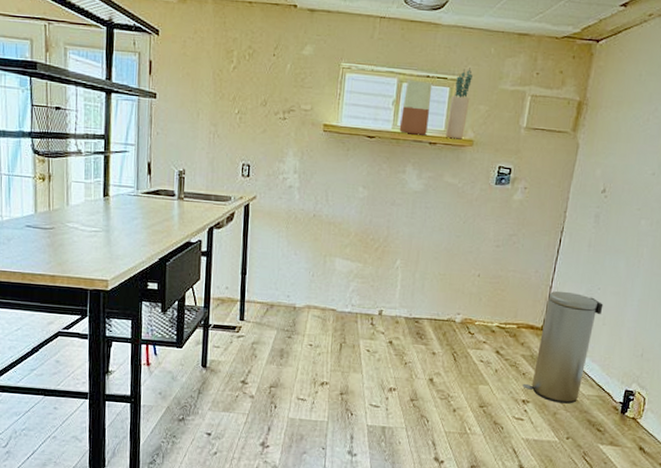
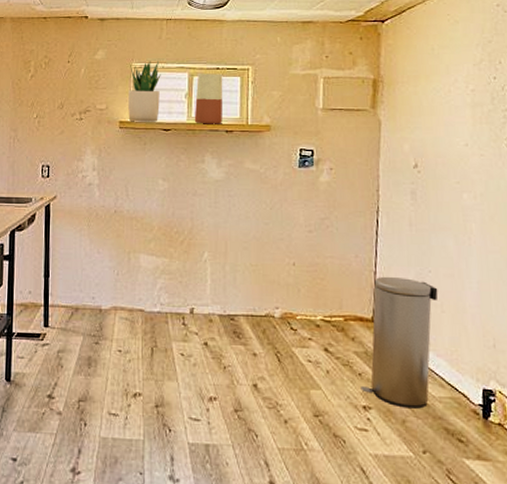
planter: none [333,62,370,128] -> present [128,61,161,122]
vase: present [446,68,472,140] -> none [242,57,262,125]

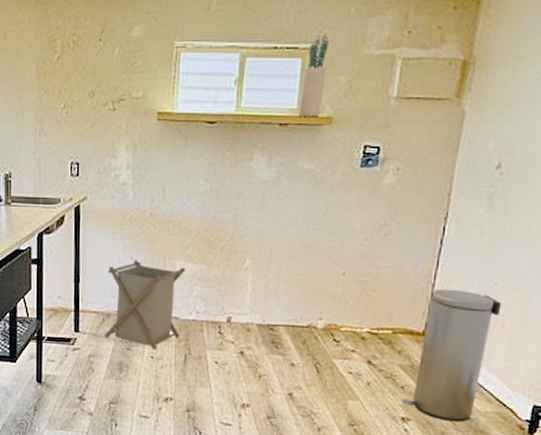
laundry basket: none [74,254,149,344] -> present [105,260,185,350]
planter: present [128,61,161,122] -> none [168,38,208,113]
vase: present [194,73,223,124] -> none [243,54,281,116]
vase: none [242,57,262,125] -> present [299,33,329,117]

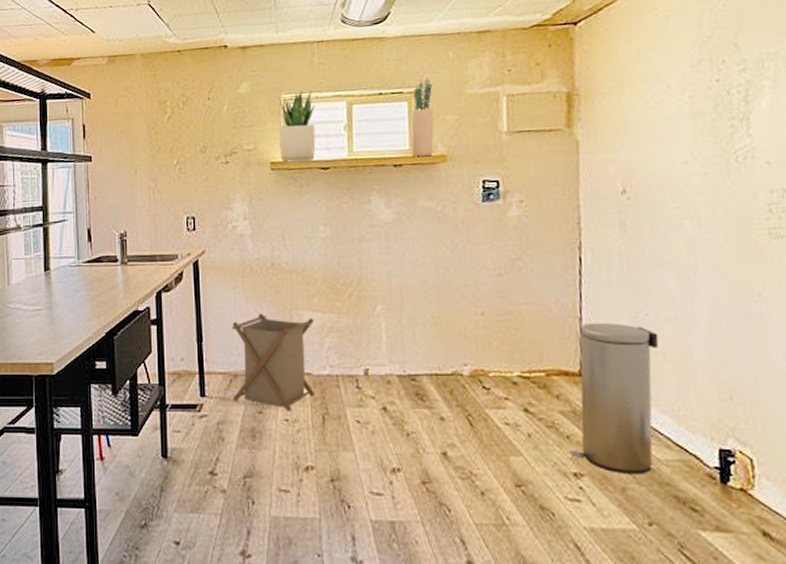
planter: none [168,38,208,113] -> present [279,90,316,162]

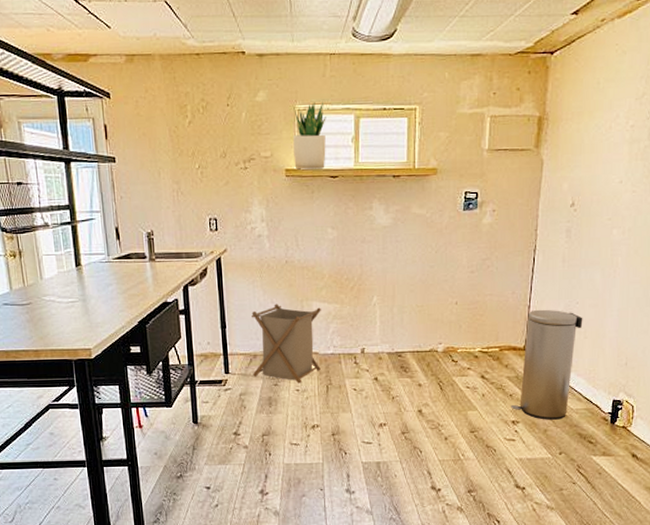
vase: present [410,77,434,158] -> none [409,95,429,170]

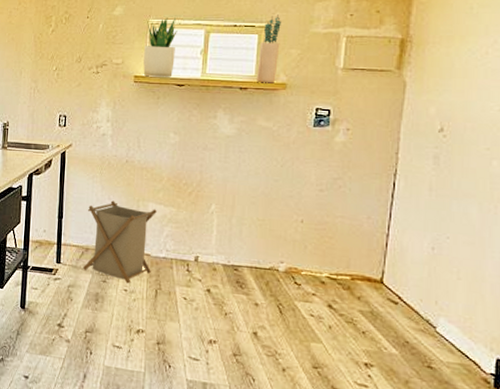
vase: none [409,95,429,170] -> present [257,15,281,83]
pedal bin: present [511,309,583,420] -> none [363,239,456,372]

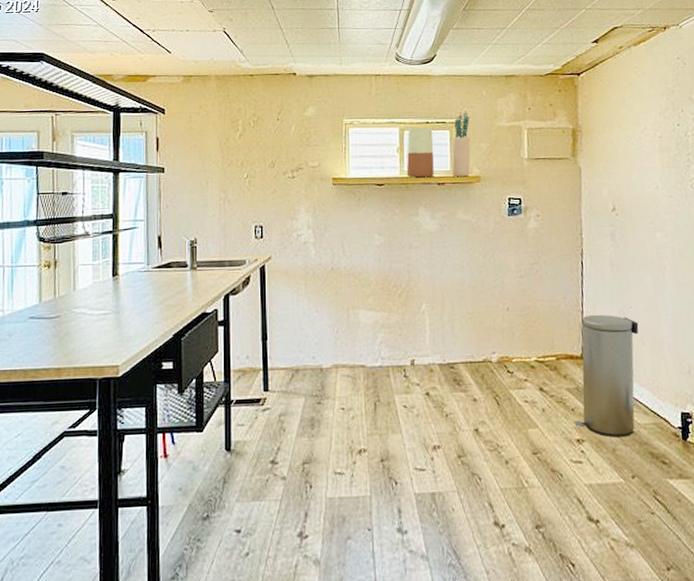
laundry basket: present [83,200,157,284] -> none [295,313,368,401]
planter: present [143,17,177,77] -> none [340,116,372,178]
vase: none [208,31,240,81] -> present [406,127,434,178]
pedal bin: none [363,239,456,372] -> present [574,314,639,438]

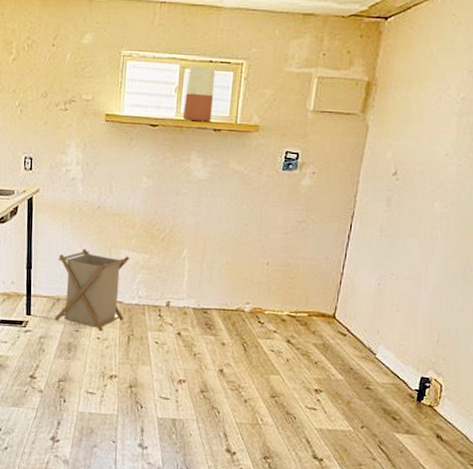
laundry basket: none [295,313,368,401] -> present [55,248,129,332]
vase: present [452,110,471,177] -> none [231,51,257,125]
pedal bin: present [574,314,639,438] -> none [315,277,397,392]

